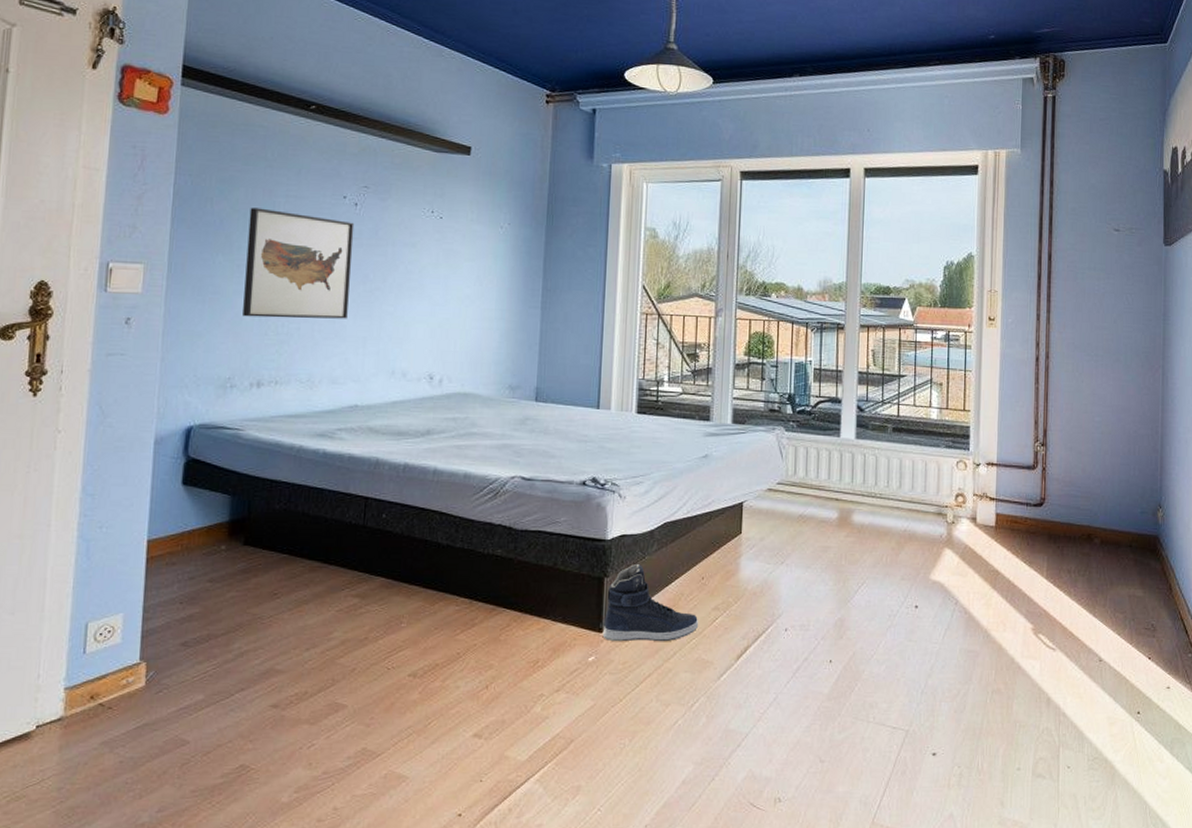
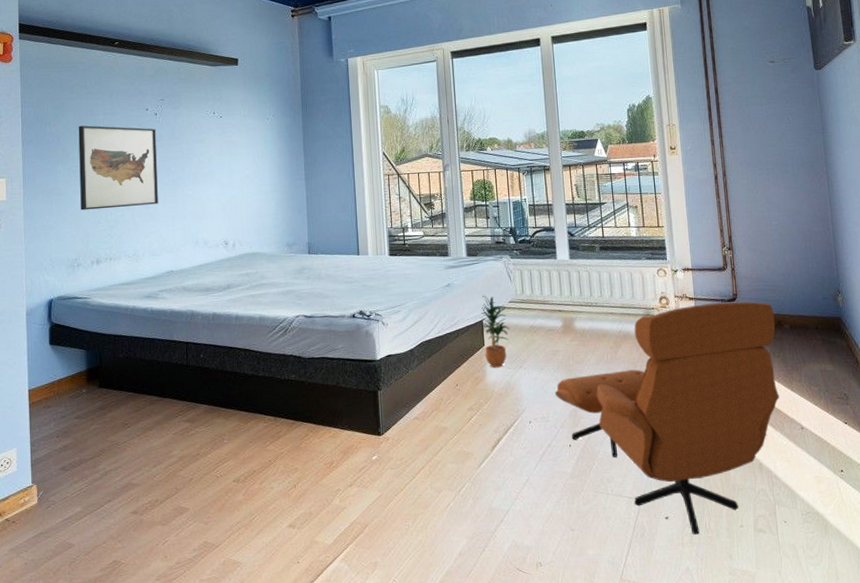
sneaker: present [602,563,699,641] -> none [381,377,458,442]
potted plant: none [740,472,774,562] -> present [480,295,509,368]
lounge chair: none [819,506,1085,776] -> present [554,301,779,535]

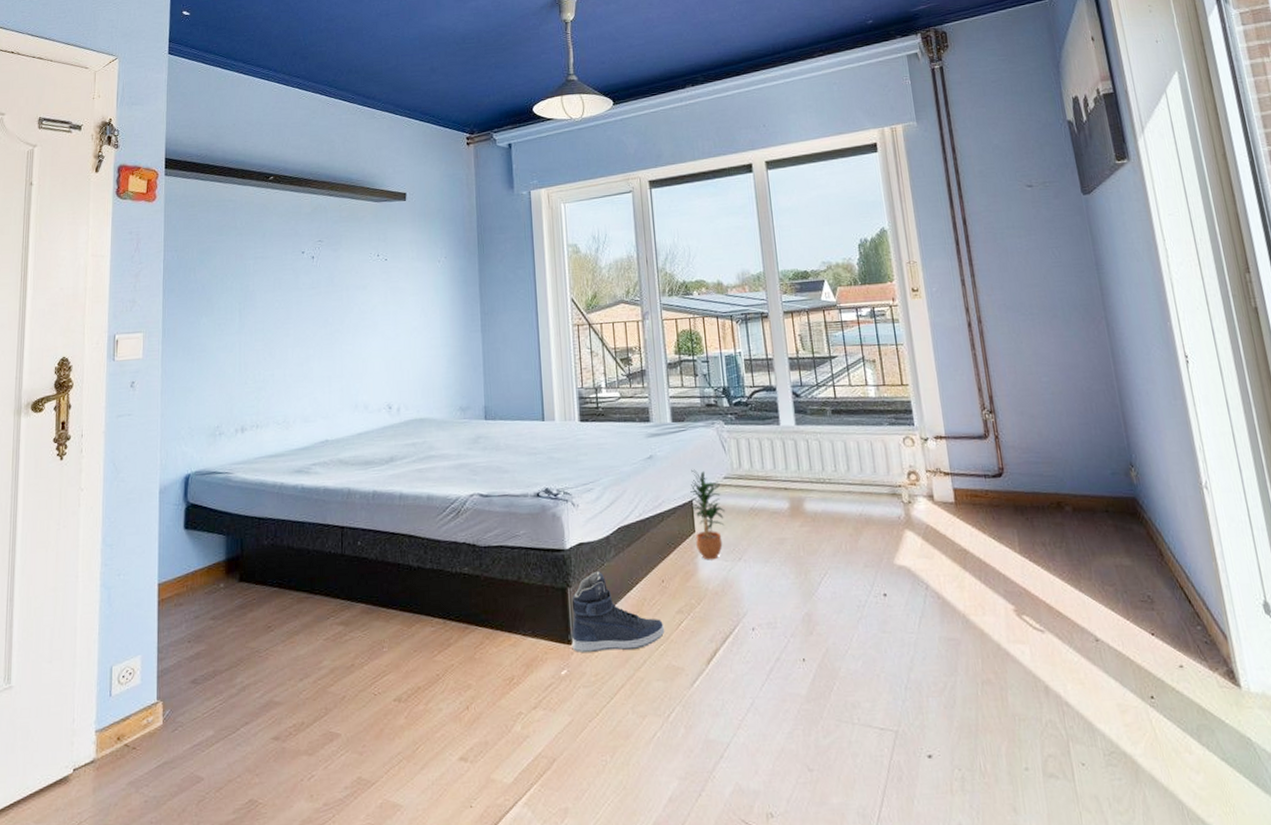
wall art: present [78,125,158,210] -> none [225,271,314,369]
sneaker: none [381,377,458,442] -> present [571,570,665,653]
lounge chair: present [554,301,779,535] -> none [782,477,1065,779]

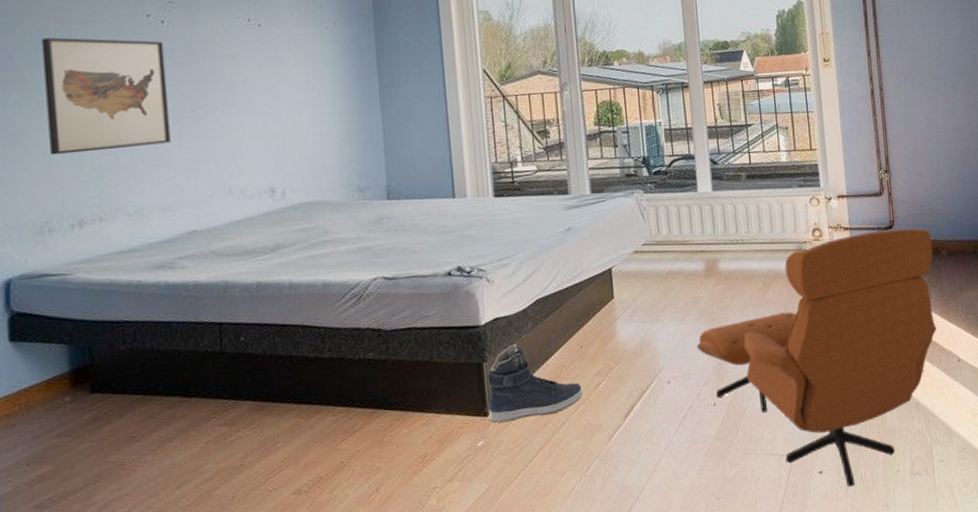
wall art: none [225,271,314,369] -> present [41,37,171,155]
potted plant: present [689,469,725,560] -> none [608,238,643,324]
lounge chair: none [782,477,1065,779] -> present [696,228,936,487]

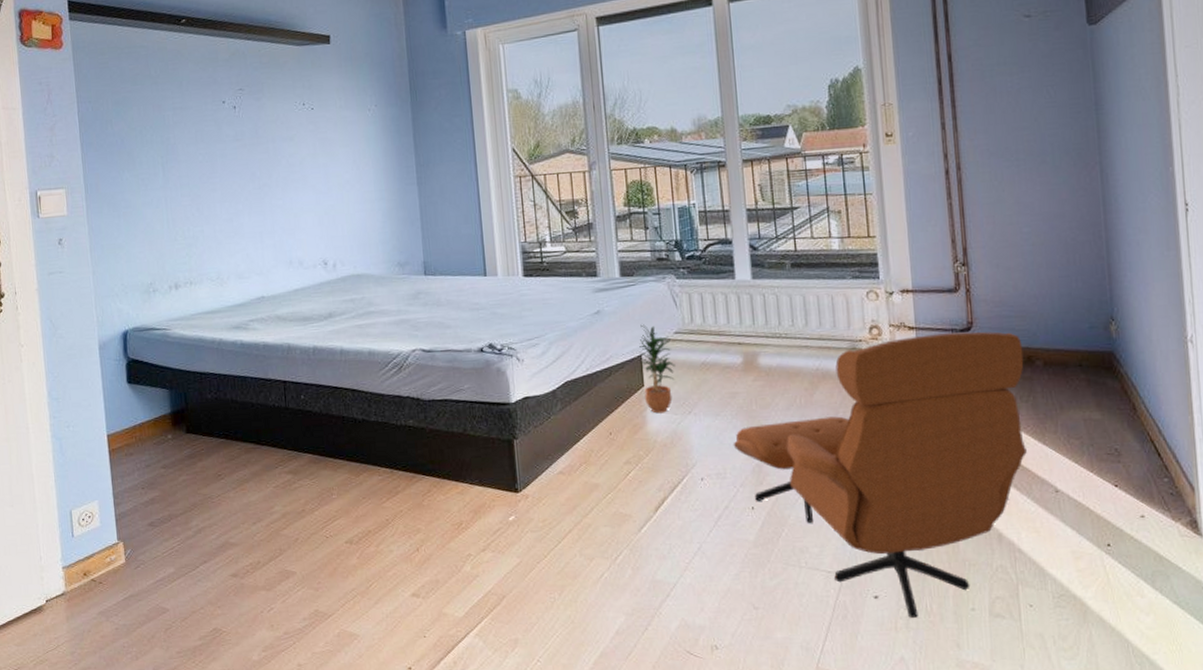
wall art: present [41,37,171,155] -> none [144,123,243,226]
sneaker: present [488,343,584,423] -> none [518,423,613,500]
potted plant: none [608,238,643,324] -> present [638,324,675,414]

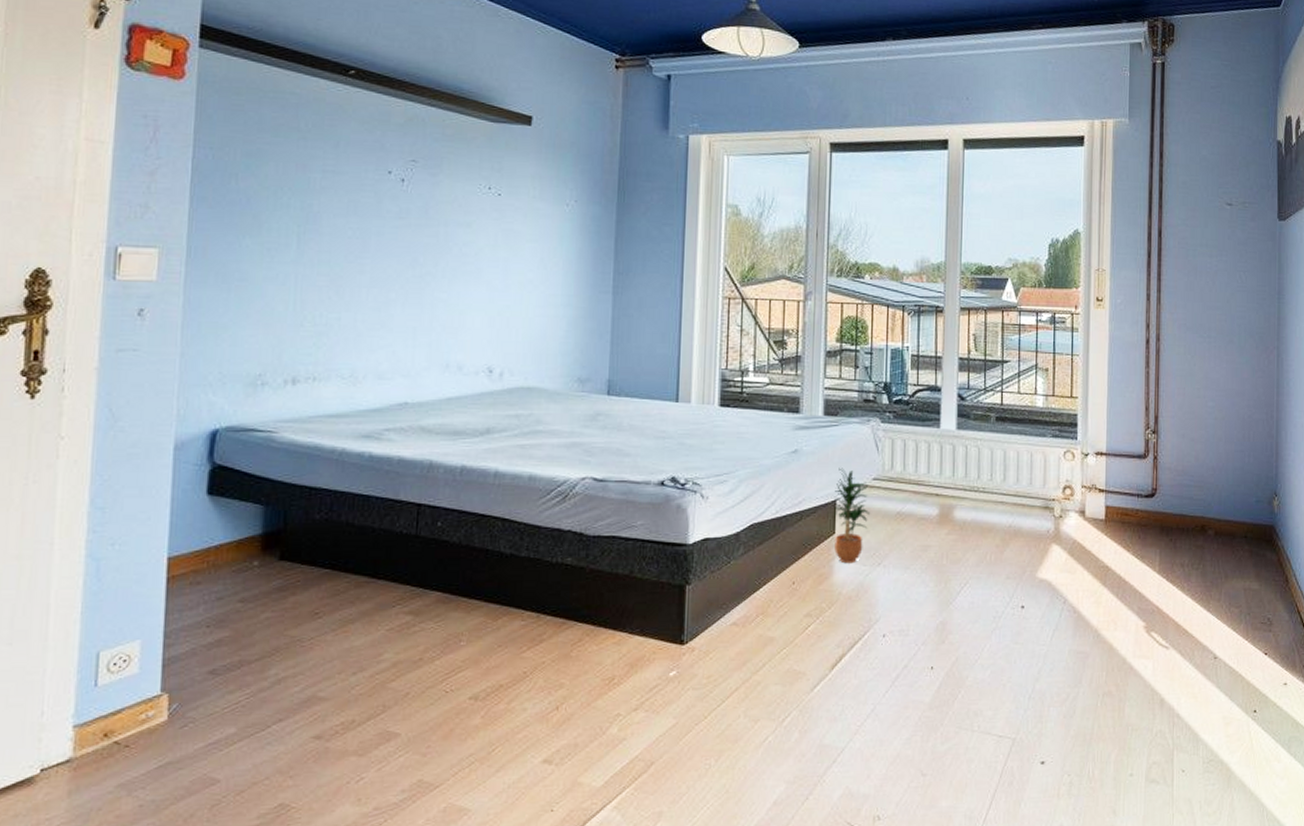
lounge chair: present [733,331,1027,618] -> none [919,498,1198,784]

